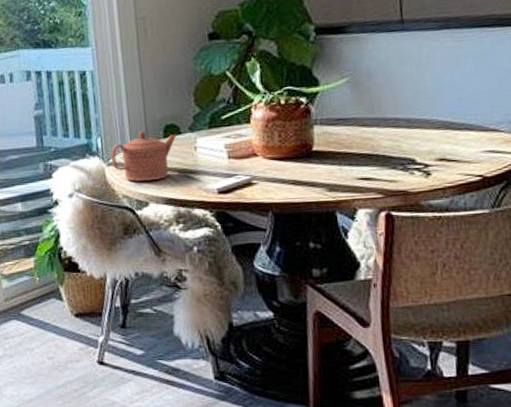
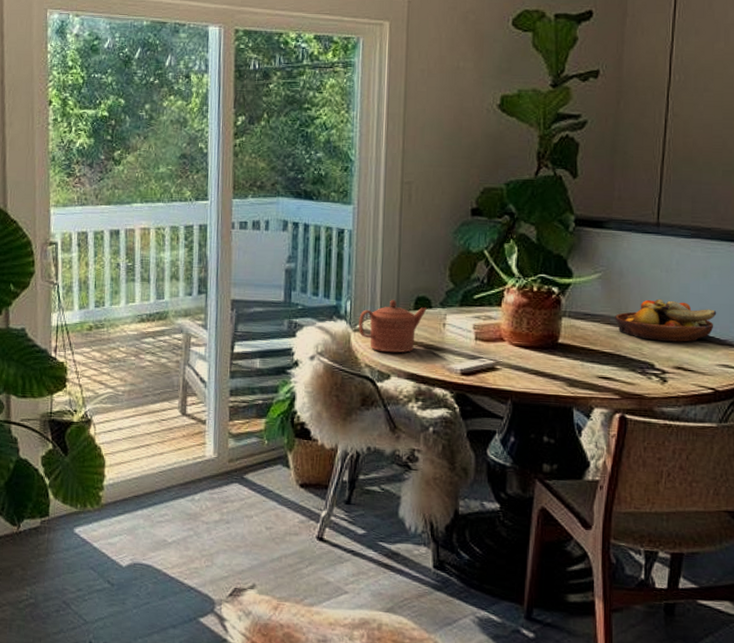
fruit bowl: none [368,94,476,136] -> present [615,298,717,342]

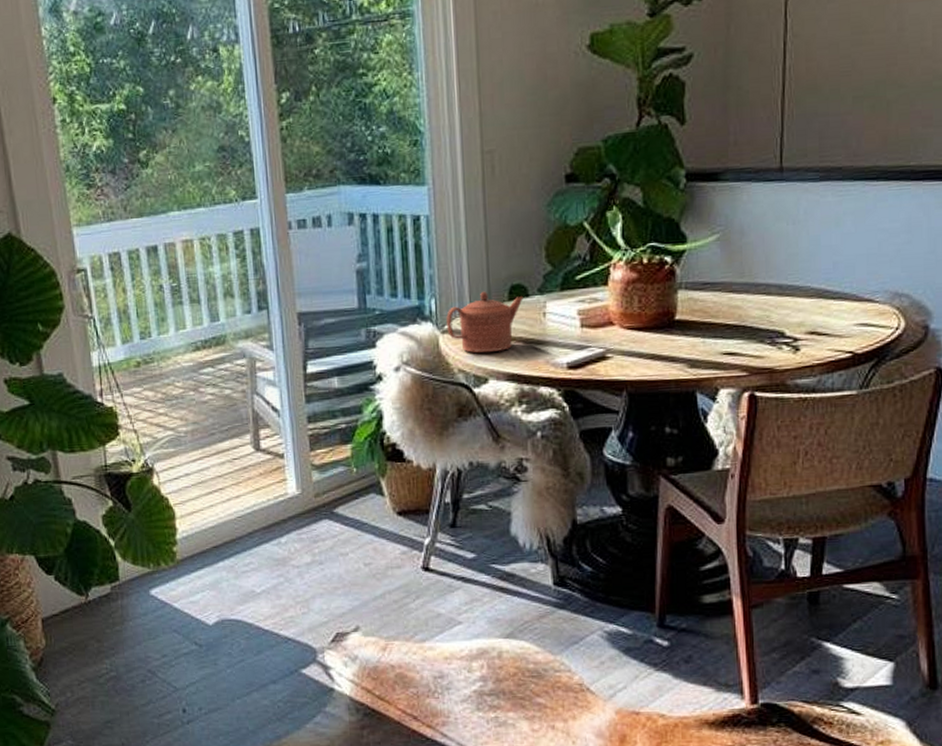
fruit bowl: present [615,298,717,342] -> none [738,256,852,305]

